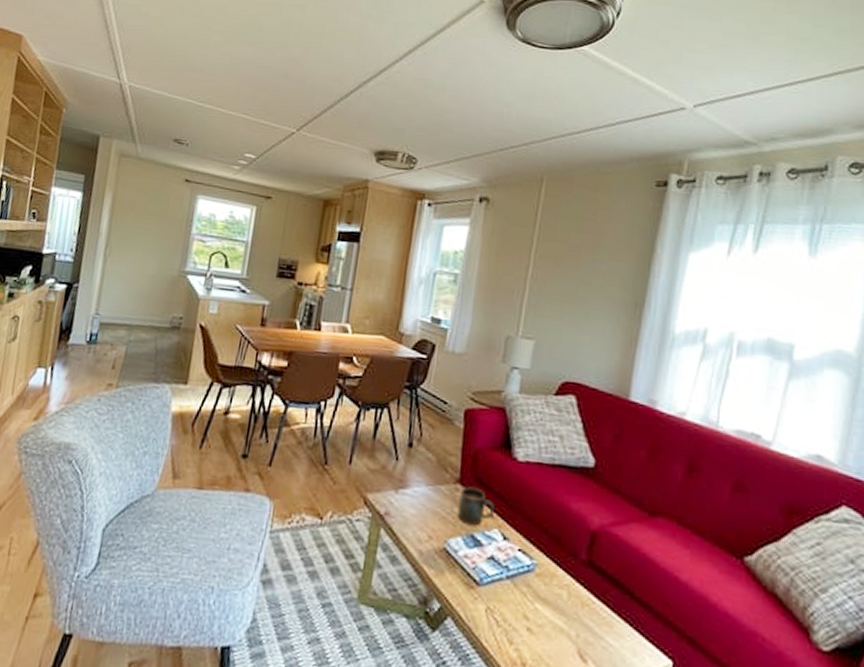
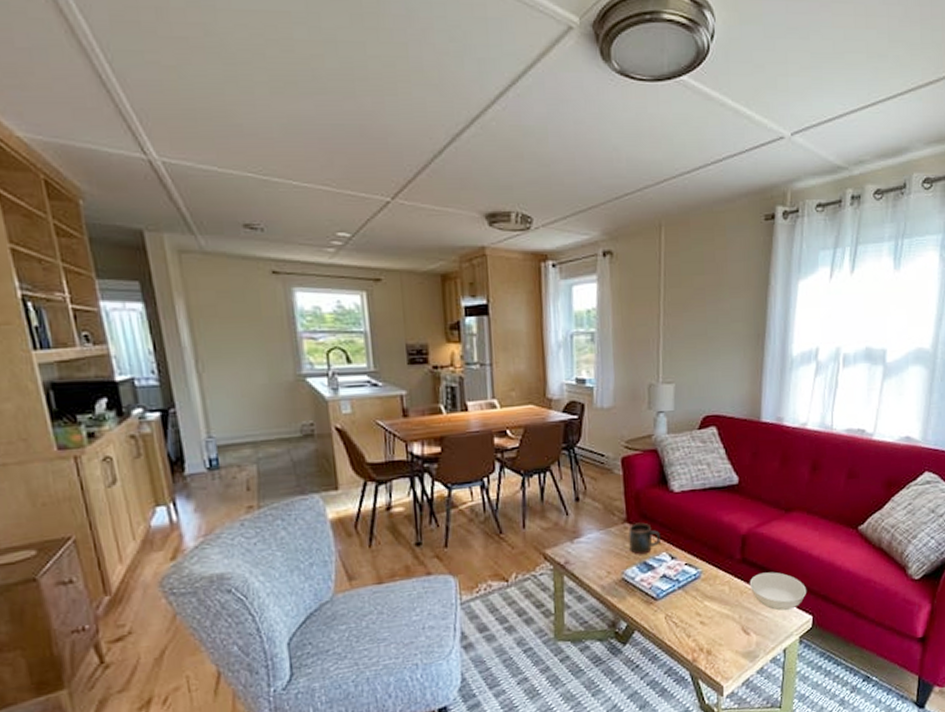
bowl: none [593,585,669,645] -> present [749,571,807,611]

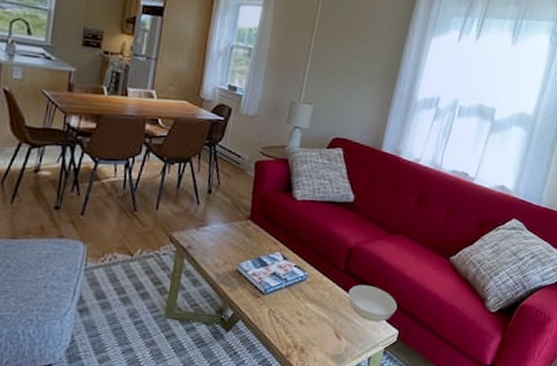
mug: present [628,522,660,555] -> none [248,221,277,251]

